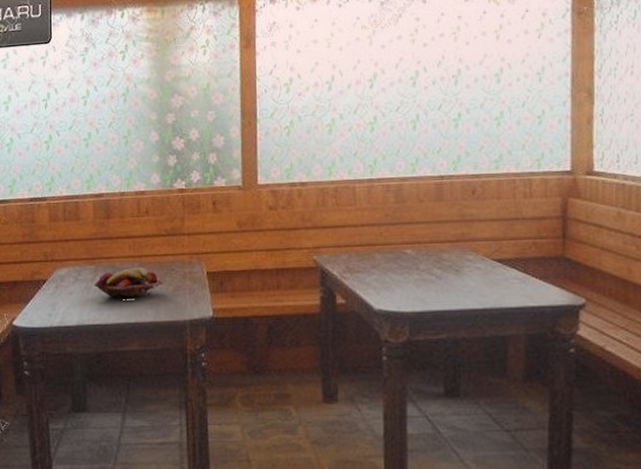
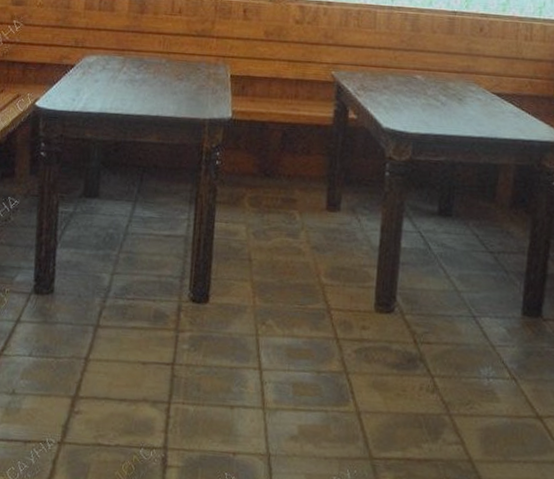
fruit basket: present [94,267,163,298] -> none [120,63,187,92]

